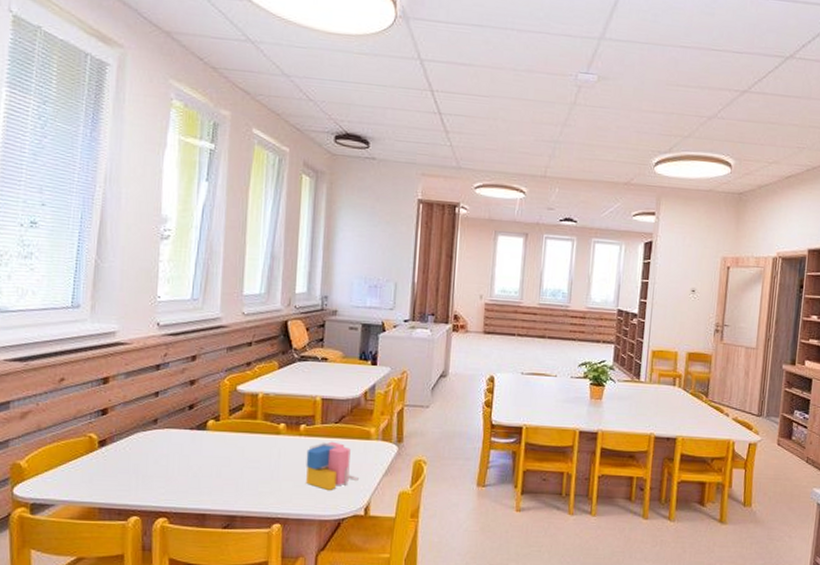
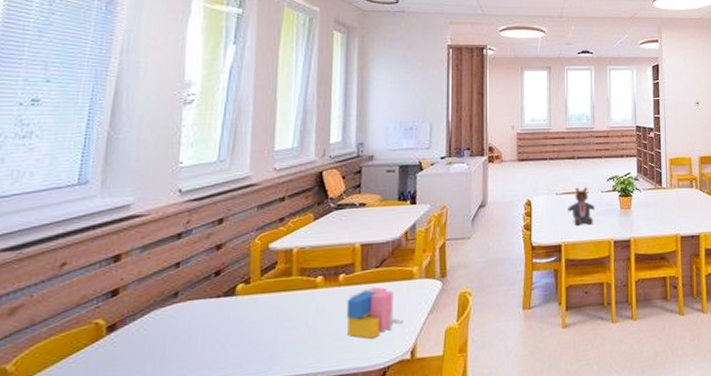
teddy bear: none [532,369,563,410] -> present [568,187,596,226]

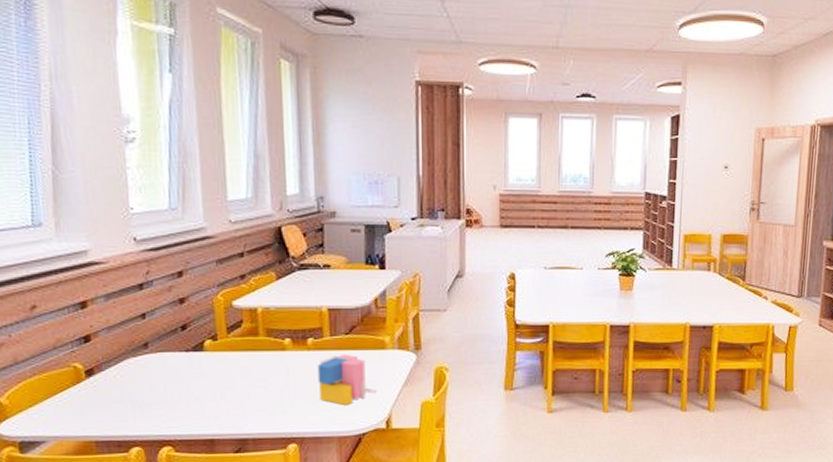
teddy bear: present [568,187,596,226] -> none [558,262,591,305]

